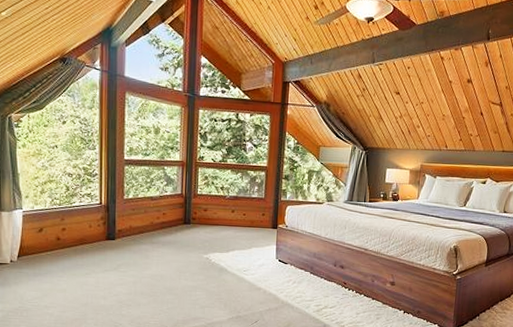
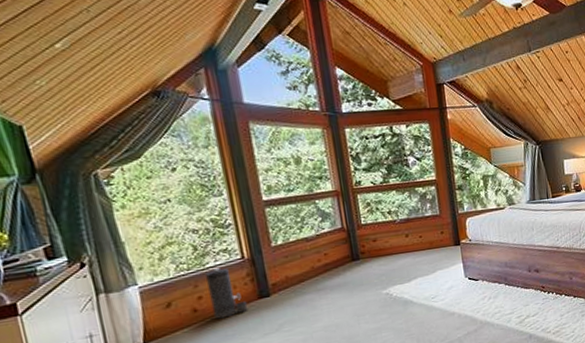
canister: none [71,208,97,250] -> present [206,268,248,319]

